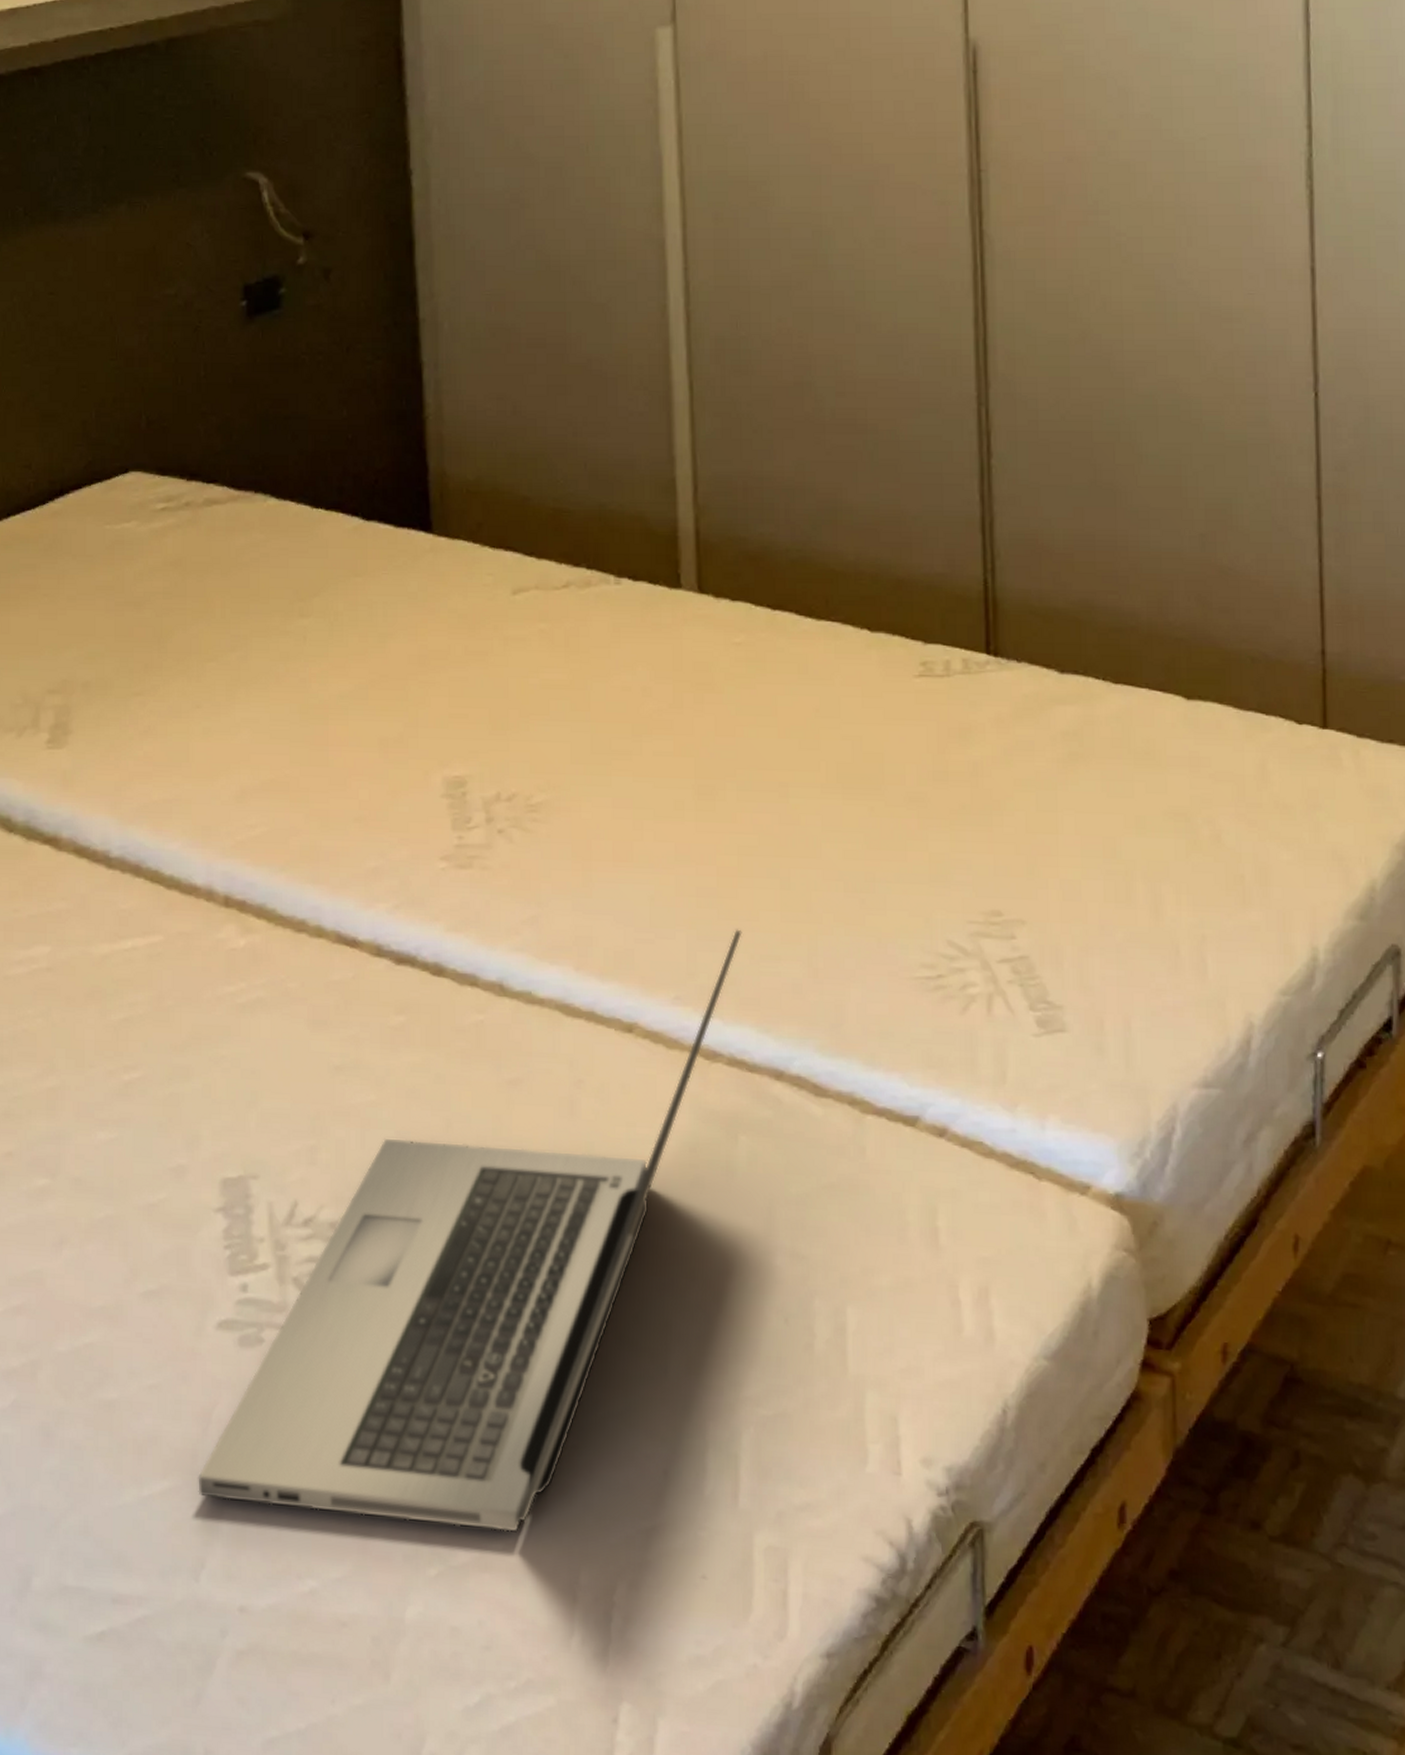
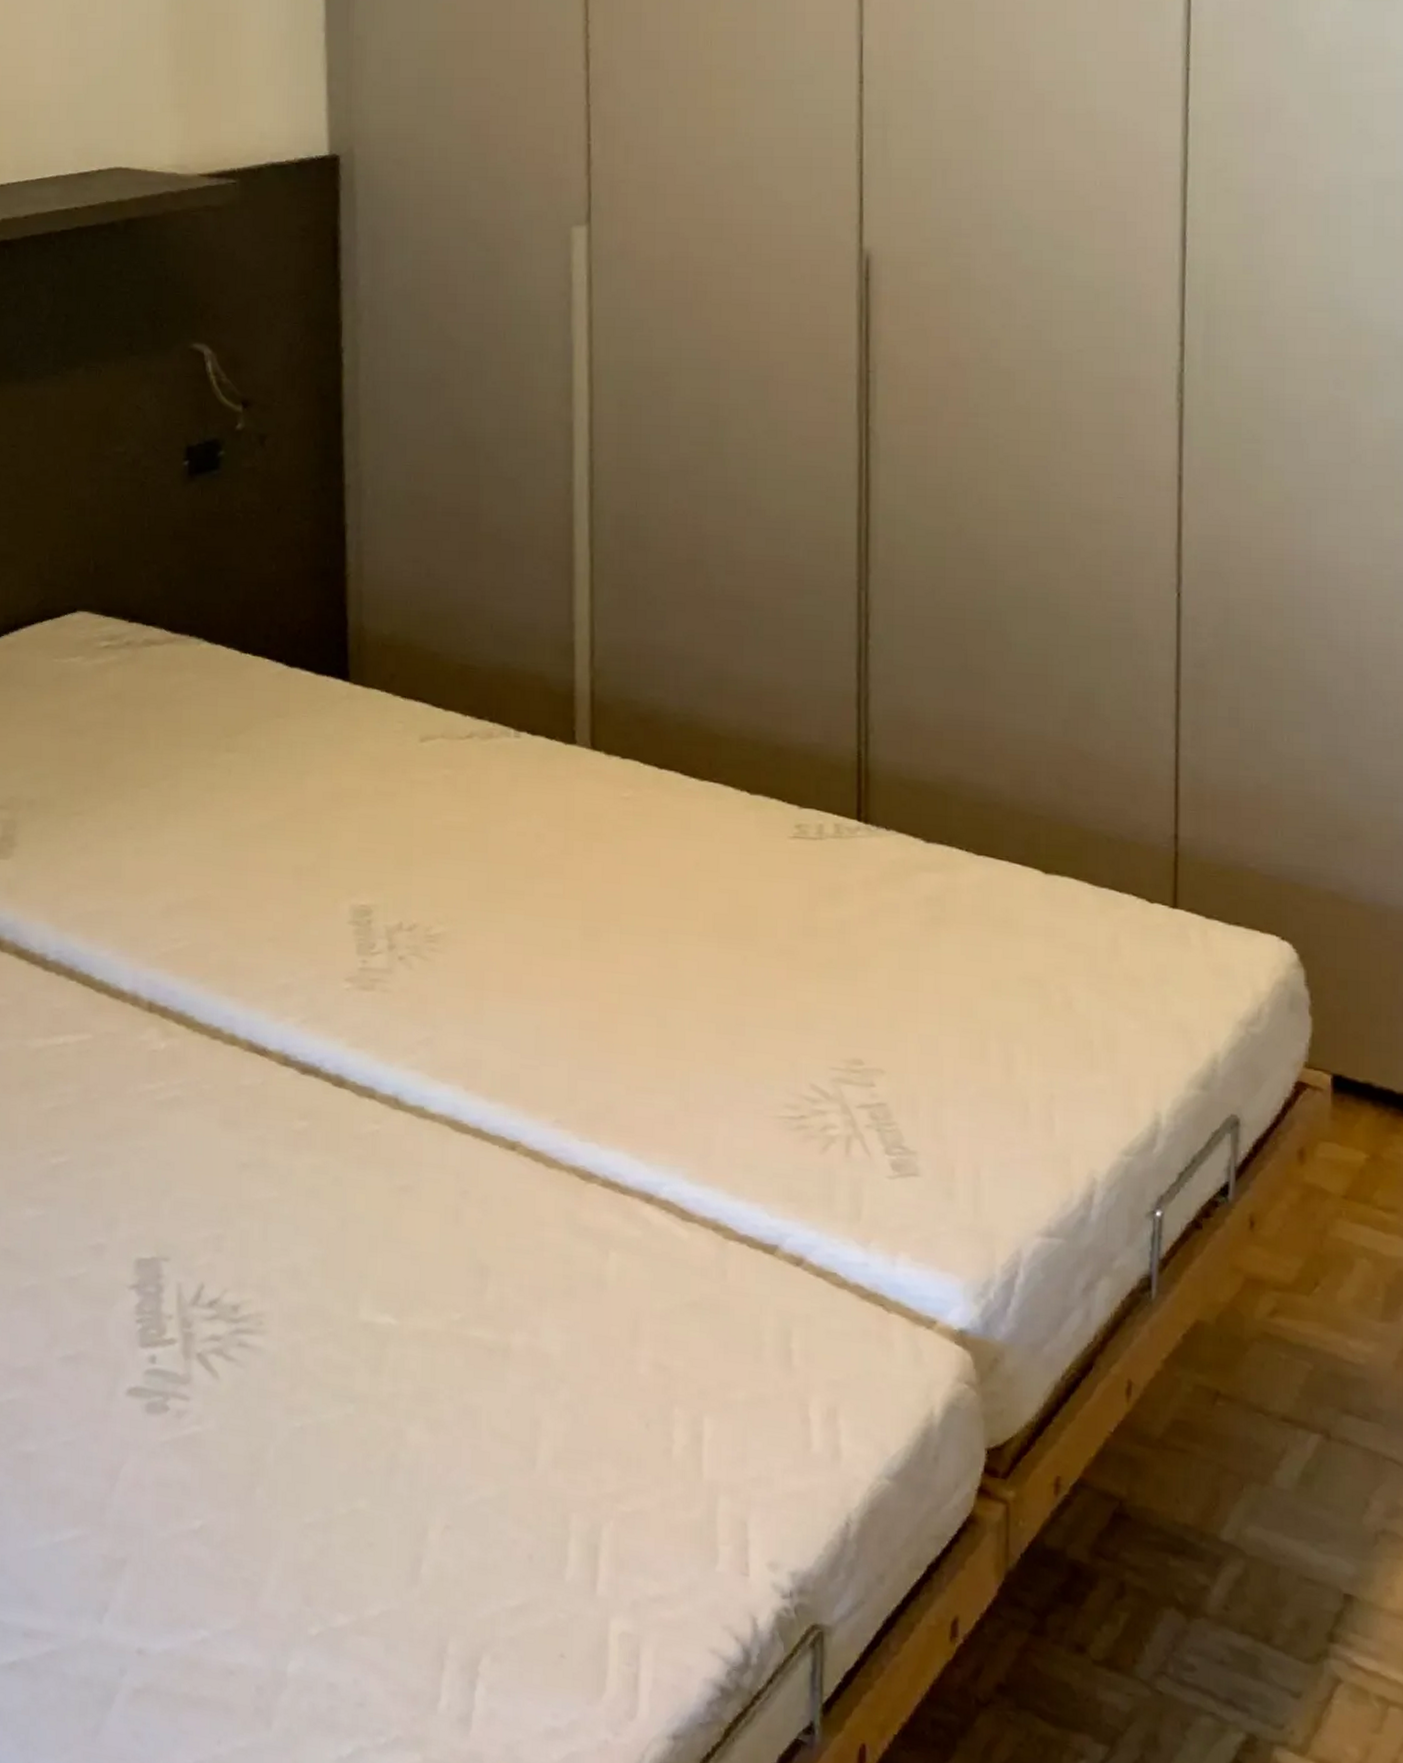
laptop: present [198,929,742,1532] -> none [104,1061,620,1600]

